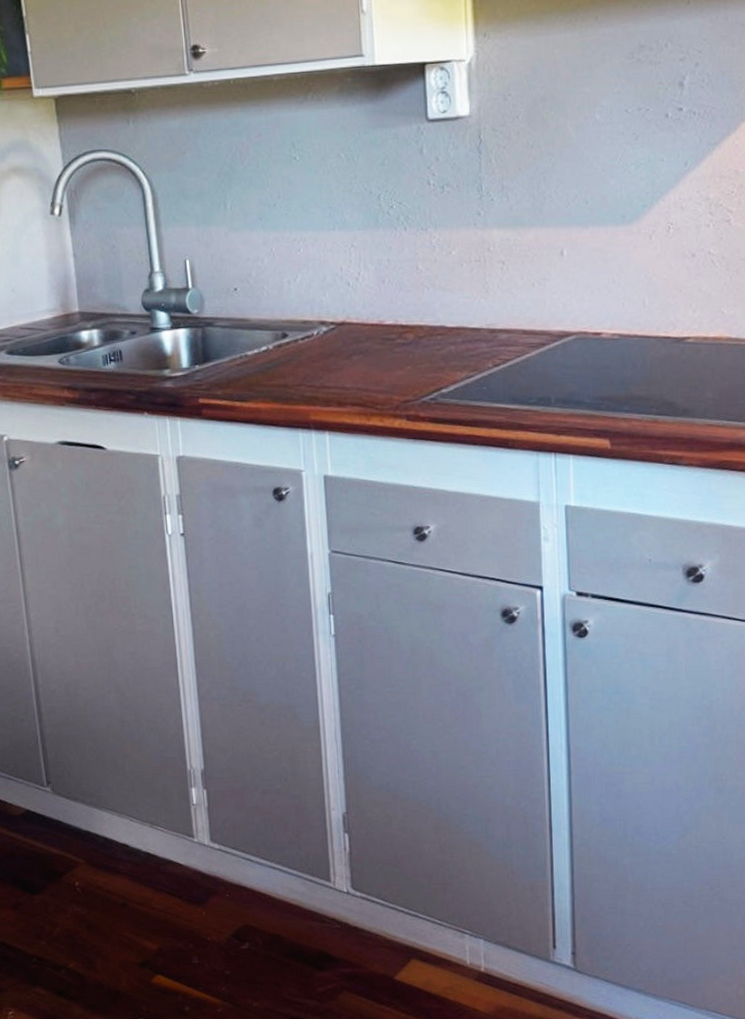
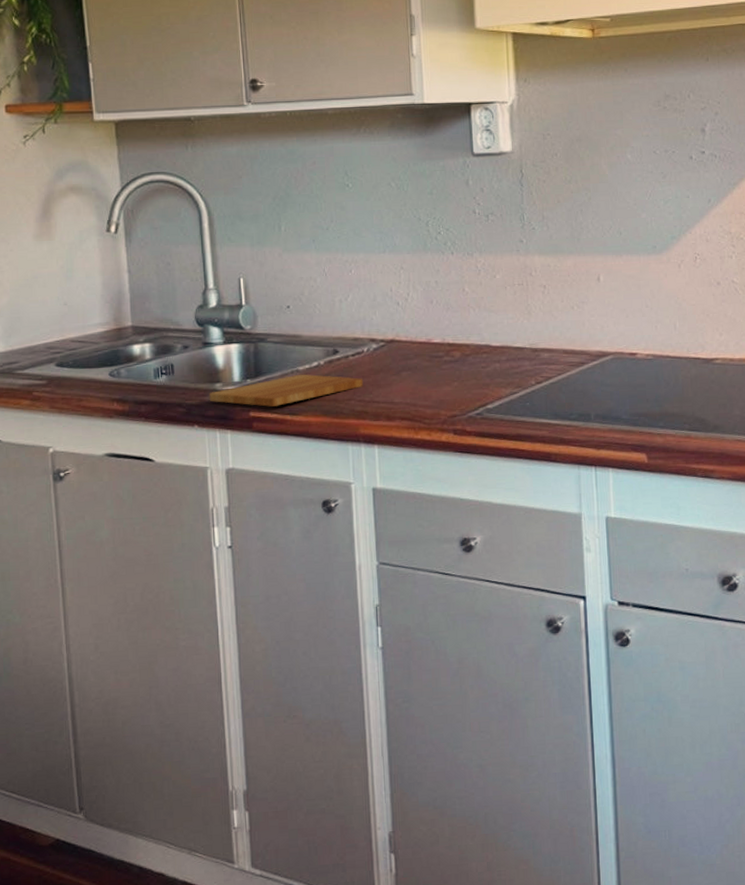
cutting board: none [157,359,314,393] -> present [209,374,364,407]

